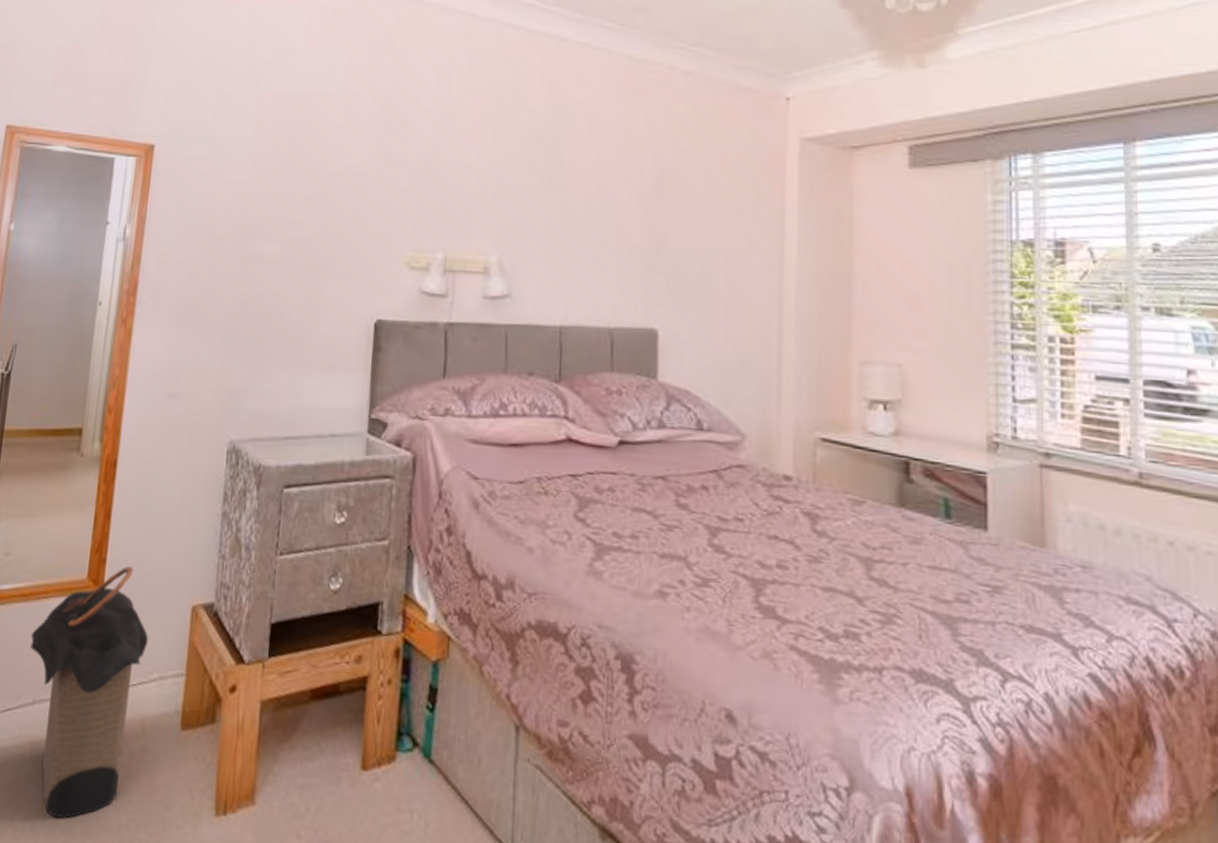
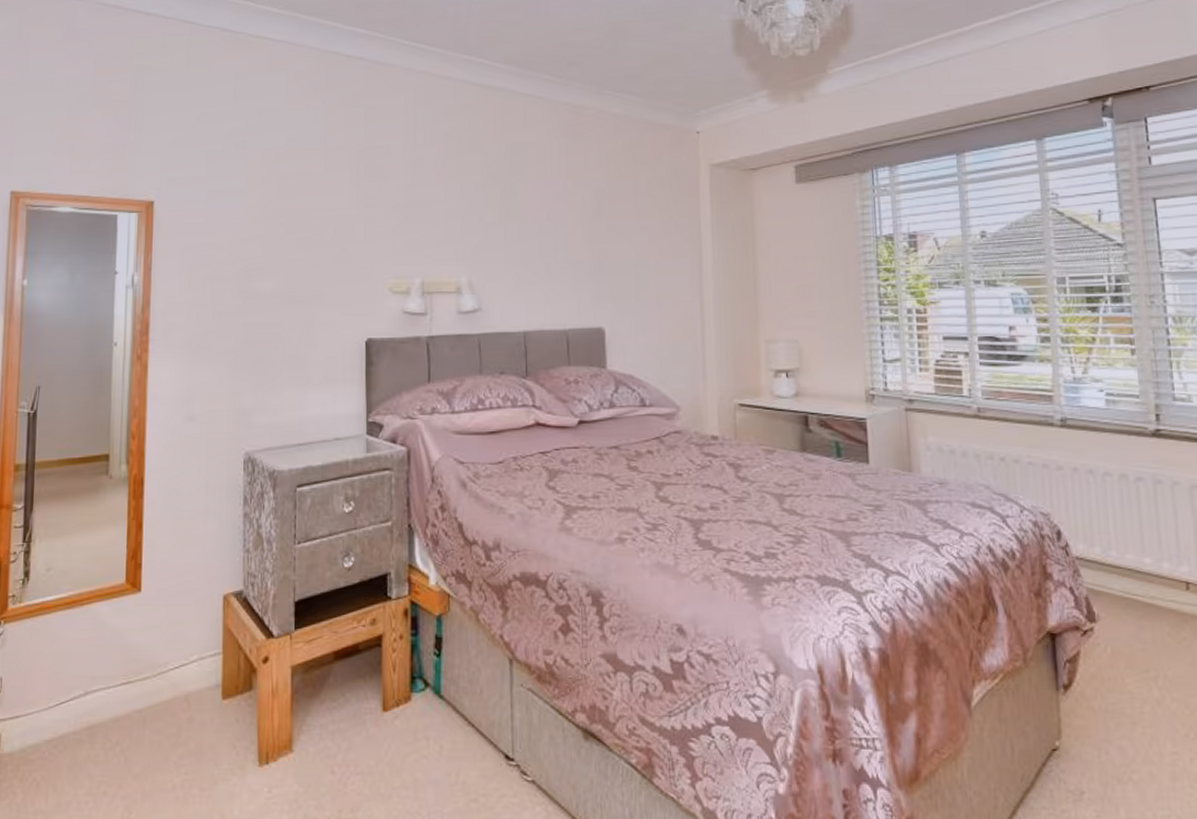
laundry hamper: present [30,566,149,819] -> none [77,568,187,789]

